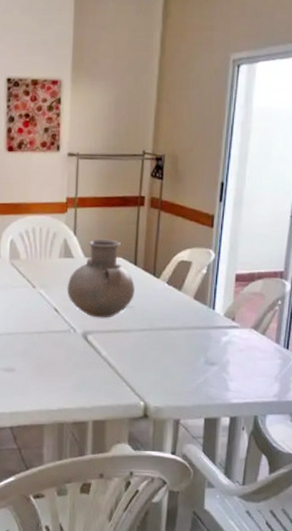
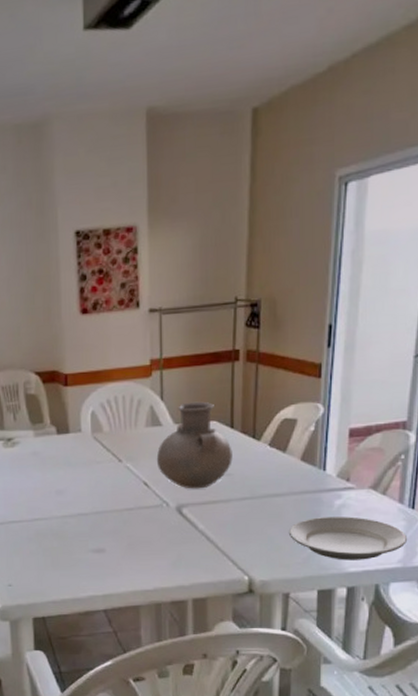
plate: none [181,351,283,393] -> present [288,516,408,560]

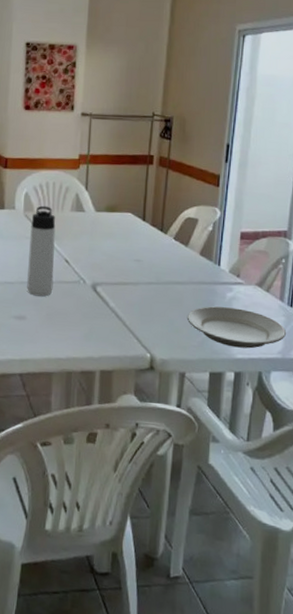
thermos bottle: none [101,424,133,526] -> present [27,205,56,297]
vase: present [156,401,233,489] -> none [77,194,143,271]

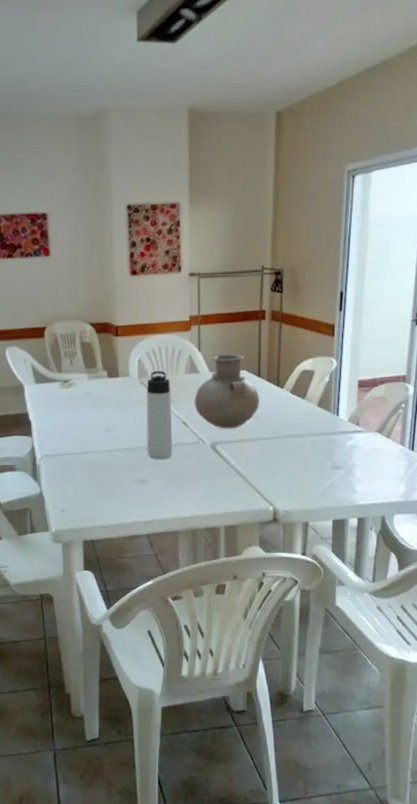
vase: none [77,194,143,271] -> present [194,353,260,429]
plate: present [186,306,287,349] -> none [307,456,409,494]

